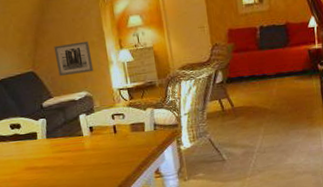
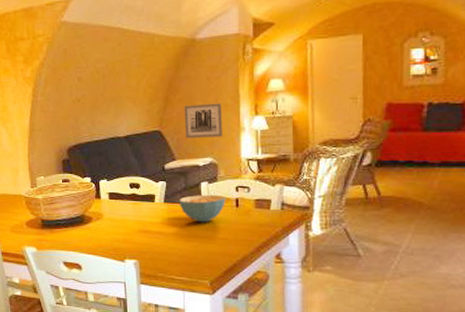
cereal bowl: none [60,124,104,153] -> present [179,195,226,223]

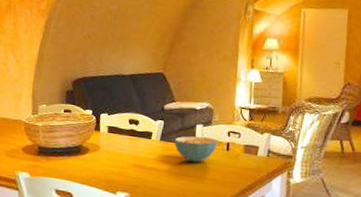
wall art: present [184,103,223,139] -> none [186,53,222,85]

